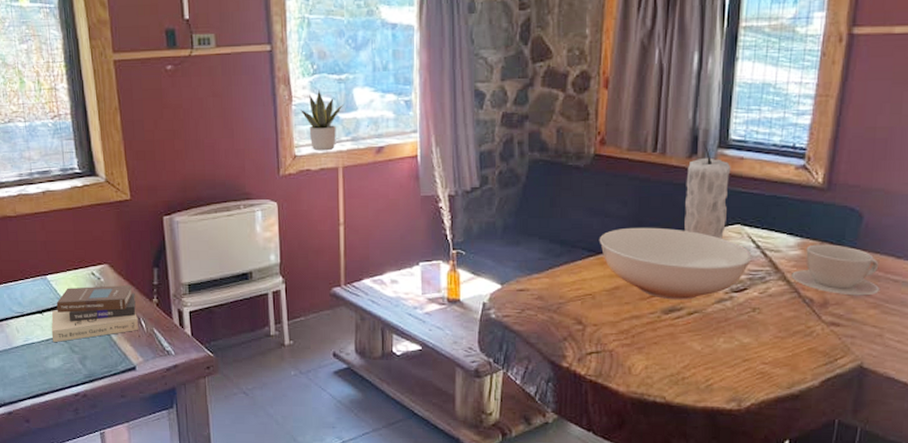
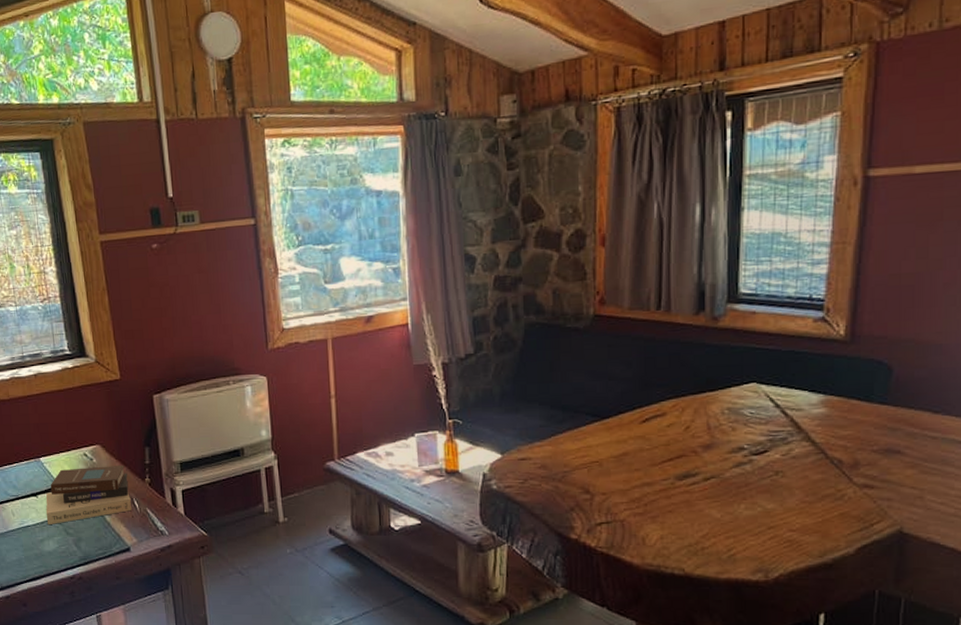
potted plant: present [301,89,345,151] -> none [287,261,331,324]
bowl: present [599,227,752,300] -> none [603,389,771,465]
candle: present [684,144,731,239] -> none [694,299,743,399]
teacup: present [791,244,881,296] -> none [816,400,917,455]

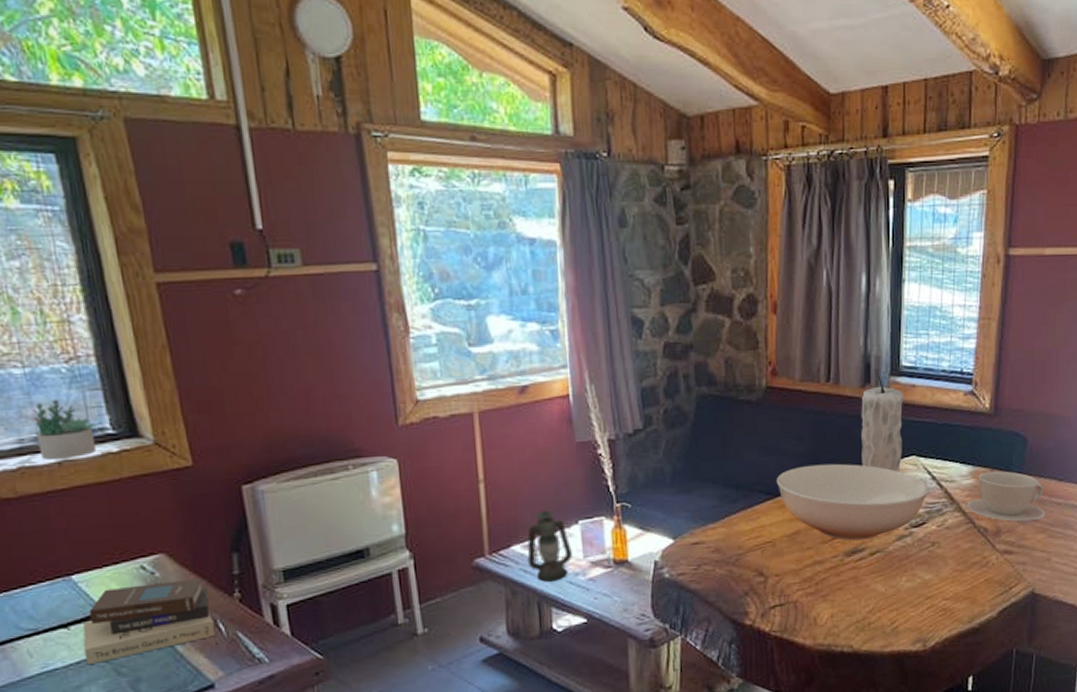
succulent plant: none [21,329,59,373] -> present [33,399,97,461]
lantern: none [369,424,409,485] -> present [526,511,572,582]
bowl: none [603,389,771,465] -> present [776,463,928,541]
candle: none [694,299,743,399] -> present [861,371,904,472]
teacup: none [816,400,917,455] -> present [966,471,1046,522]

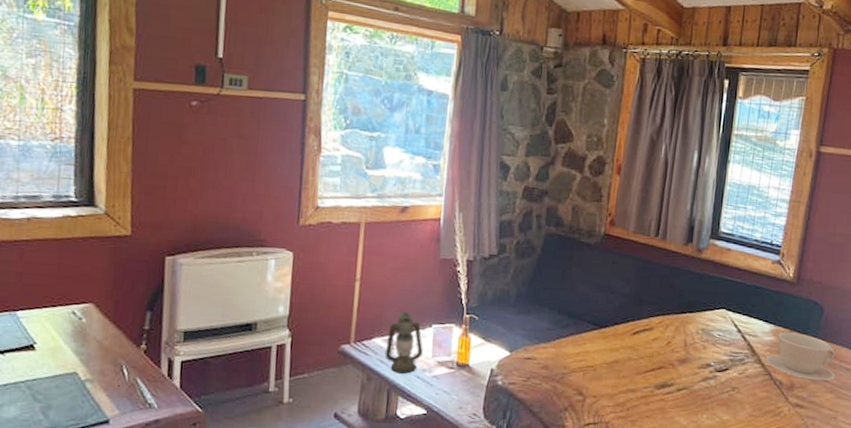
succulent plant: present [33,399,97,461] -> none [15,168,63,217]
books: present [82,578,216,666] -> none [11,326,121,389]
bowl: present [776,463,928,541] -> none [603,304,734,377]
candle: present [861,371,904,472] -> none [678,233,720,322]

